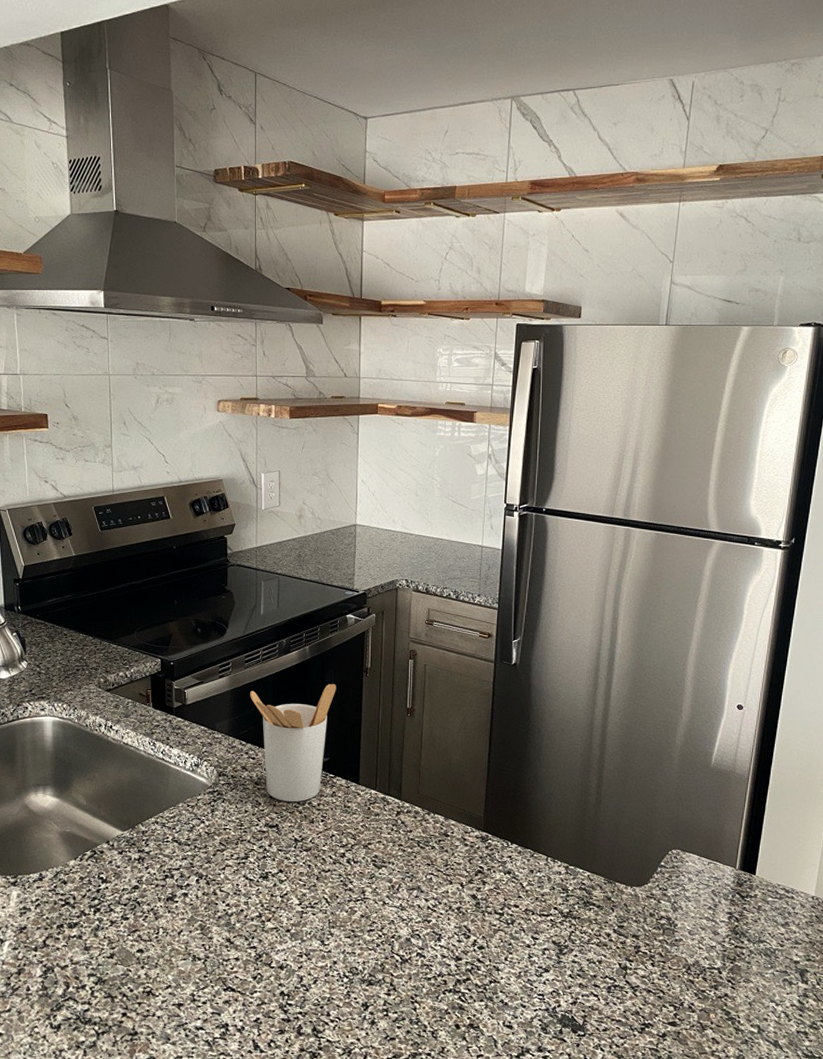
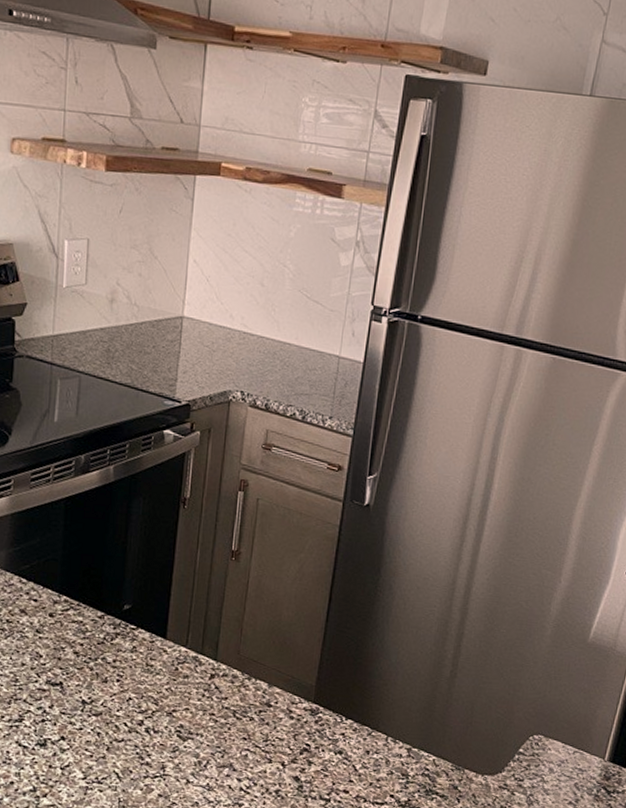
utensil holder: present [250,684,336,802] -> none [35,514,145,657]

